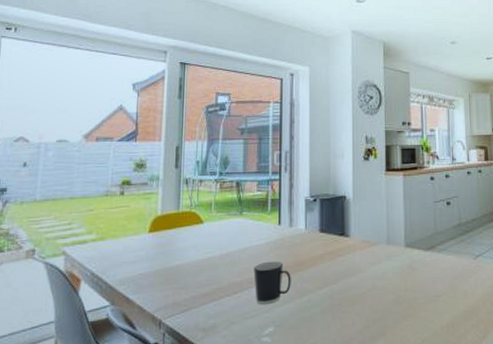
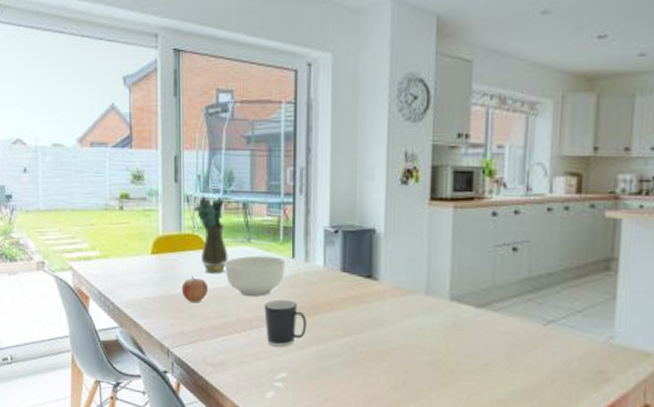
fruit: none [177,248,203,273] -> present [181,276,209,302]
vase: none [192,177,222,245] -> present [194,194,228,274]
bowl: none [218,225,272,261] -> present [224,255,285,296]

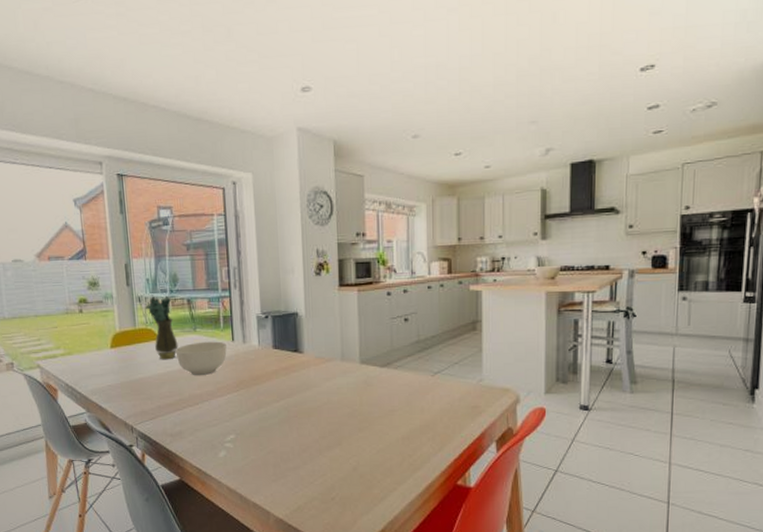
fruit: present [181,276,209,302] -> none [139,363,164,385]
mug: present [264,299,307,347] -> none [212,375,248,414]

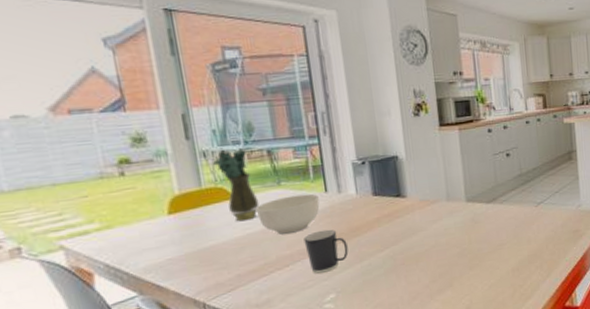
mug: none [212,375,248,414] -> present [303,229,349,274]

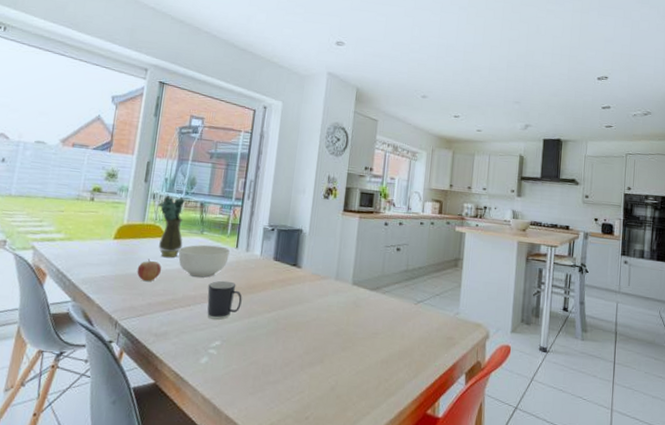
fruit: none [210,227,242,253] -> present [137,259,162,281]

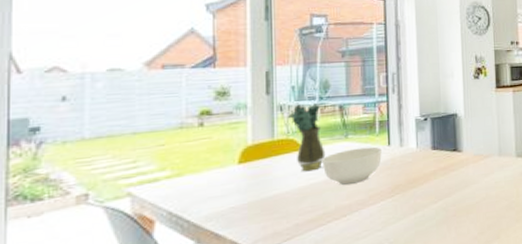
fruit: present [137,259,162,281] -> none [274,177,305,202]
mug: present [207,280,242,320] -> none [363,181,404,224]

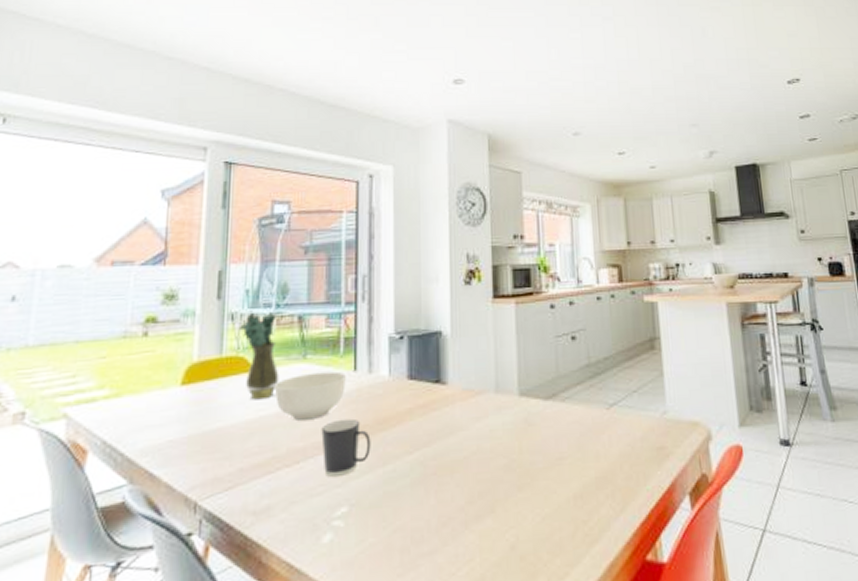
mug: none [363,181,404,224] -> present [321,418,371,476]

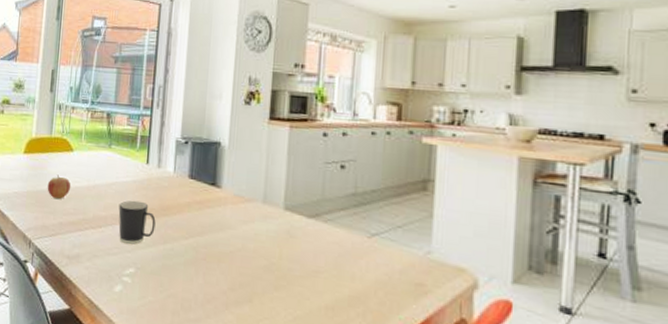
fruit: none [218,405,254,437] -> present [47,175,71,199]
vase: present [240,310,279,400] -> none [65,104,91,174]
bowl: present [274,371,346,420] -> none [86,159,140,197]

